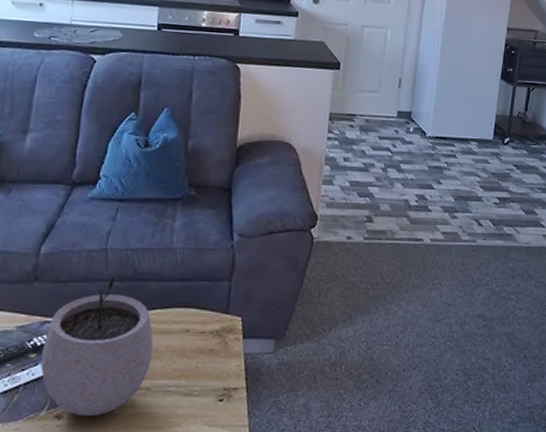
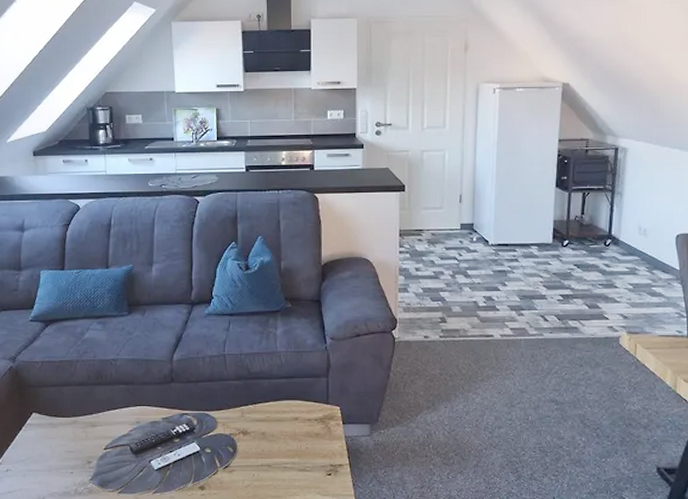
plant pot: present [40,277,154,417] -> none [183,377,270,488]

